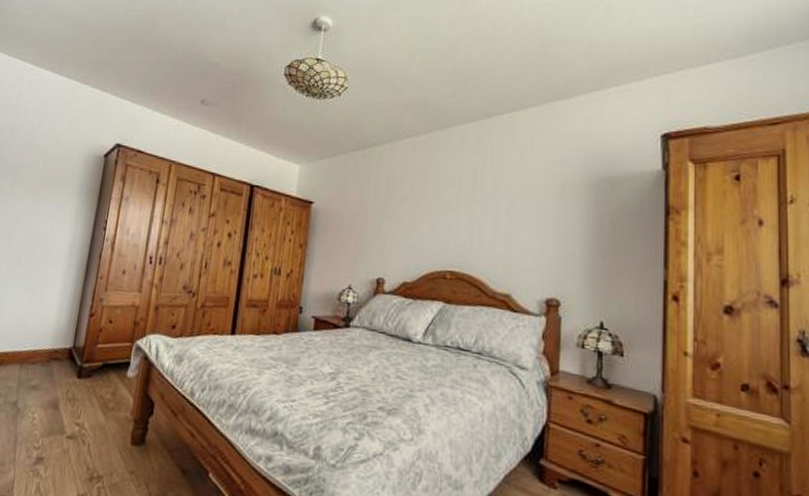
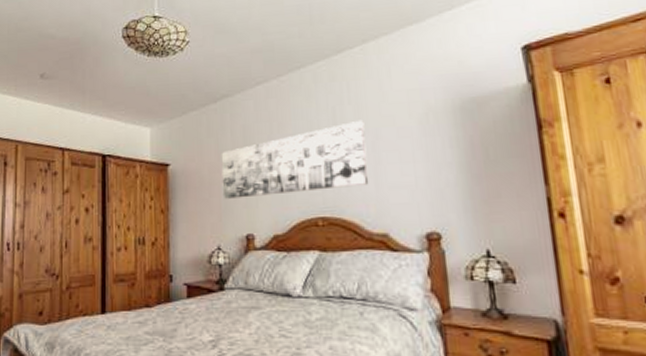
wall art: none [359,184,503,246] -> present [221,120,369,199]

